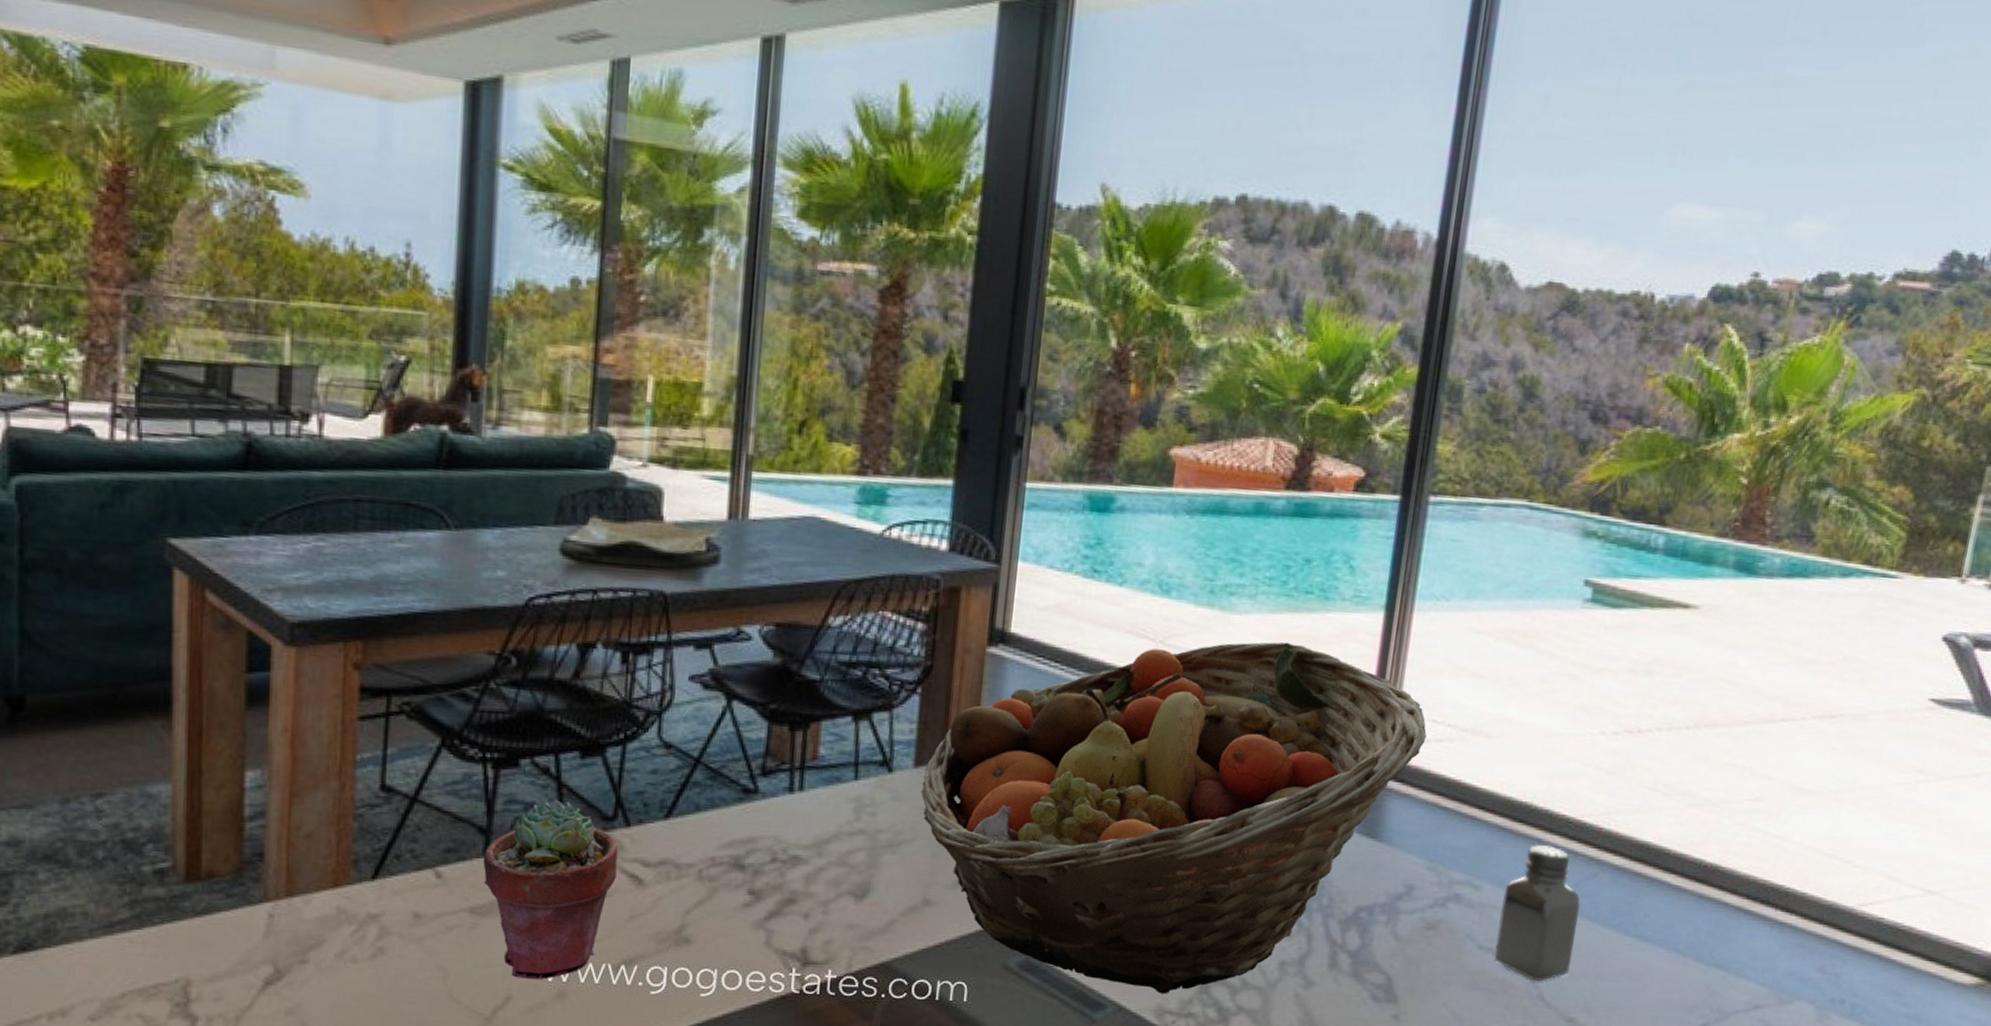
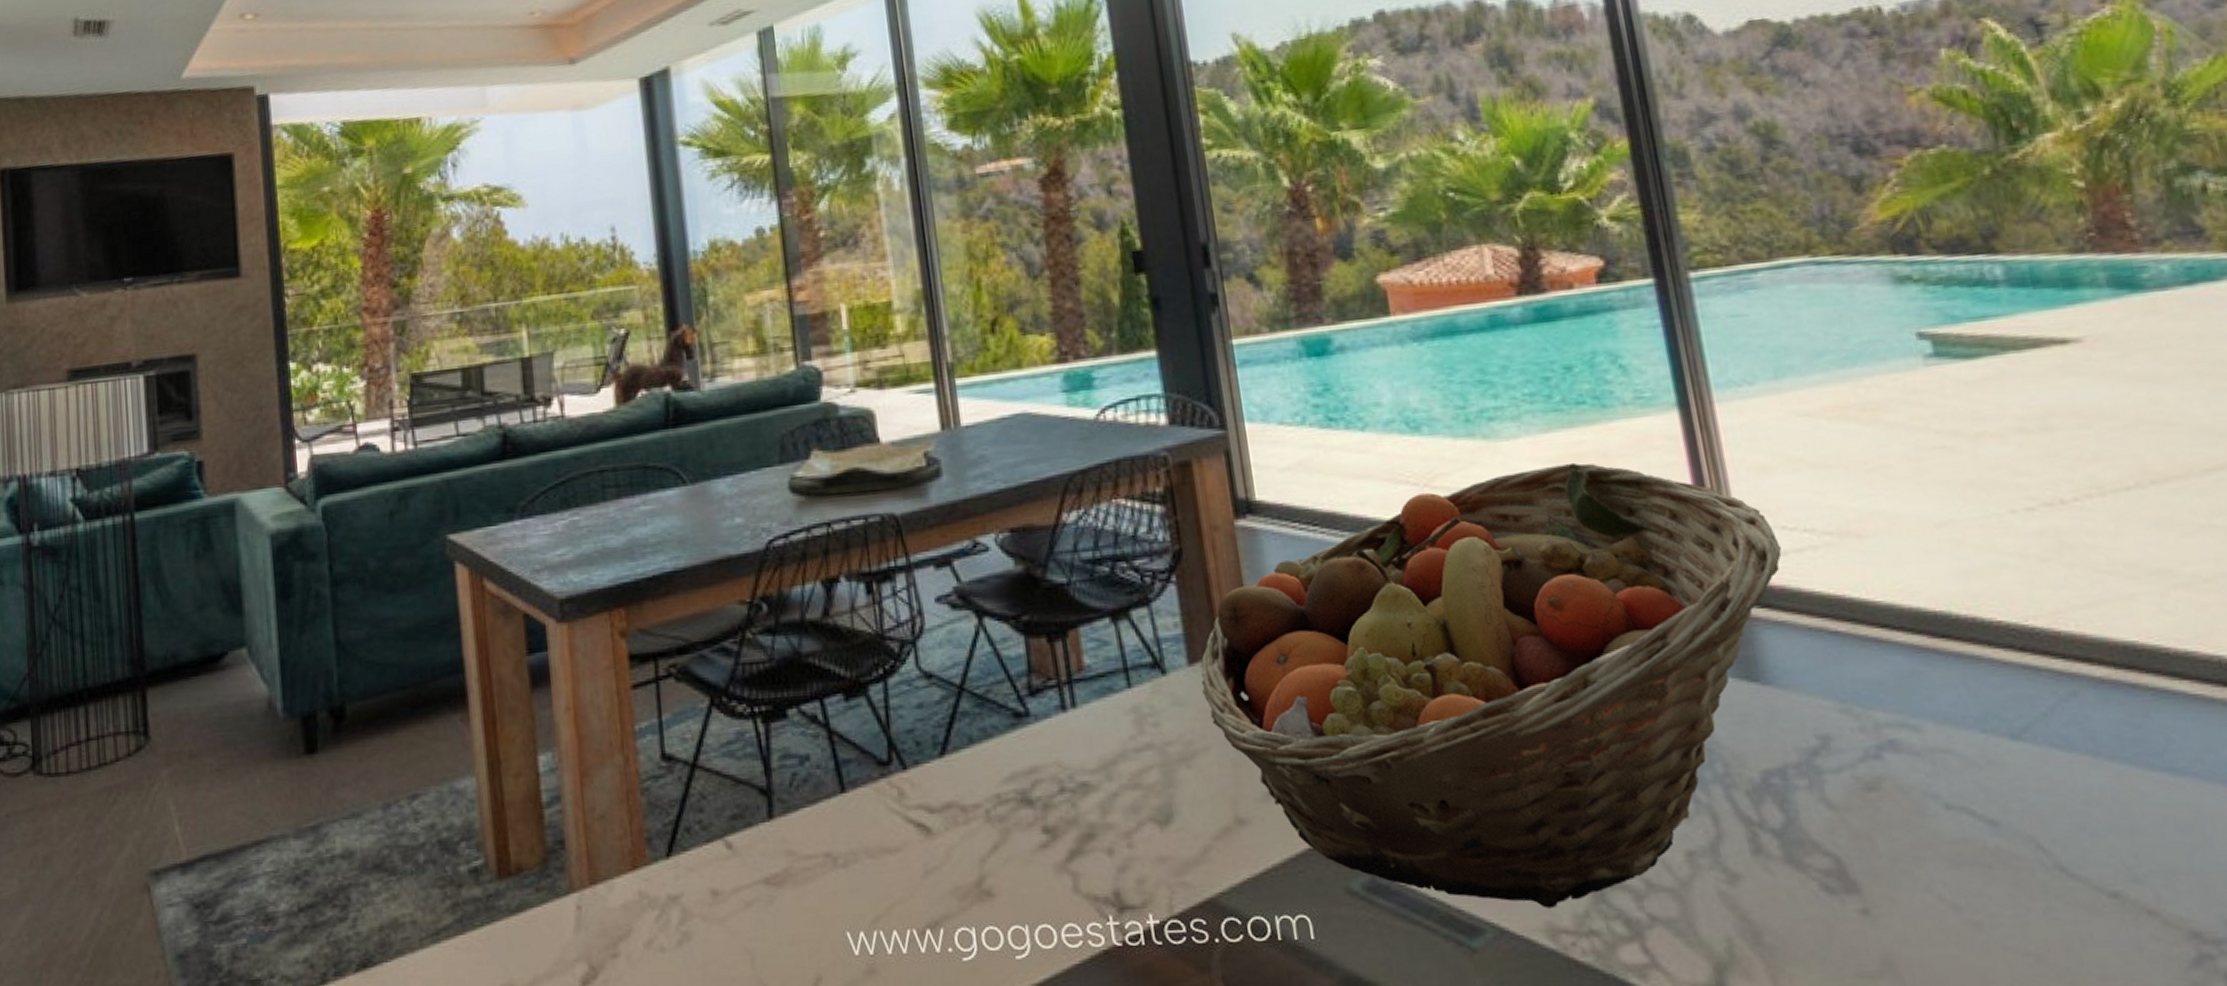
potted succulent: present [483,799,618,979] -> none [768,749,904,955]
saltshaker: present [1494,844,1581,981] -> none [1954,661,2088,845]

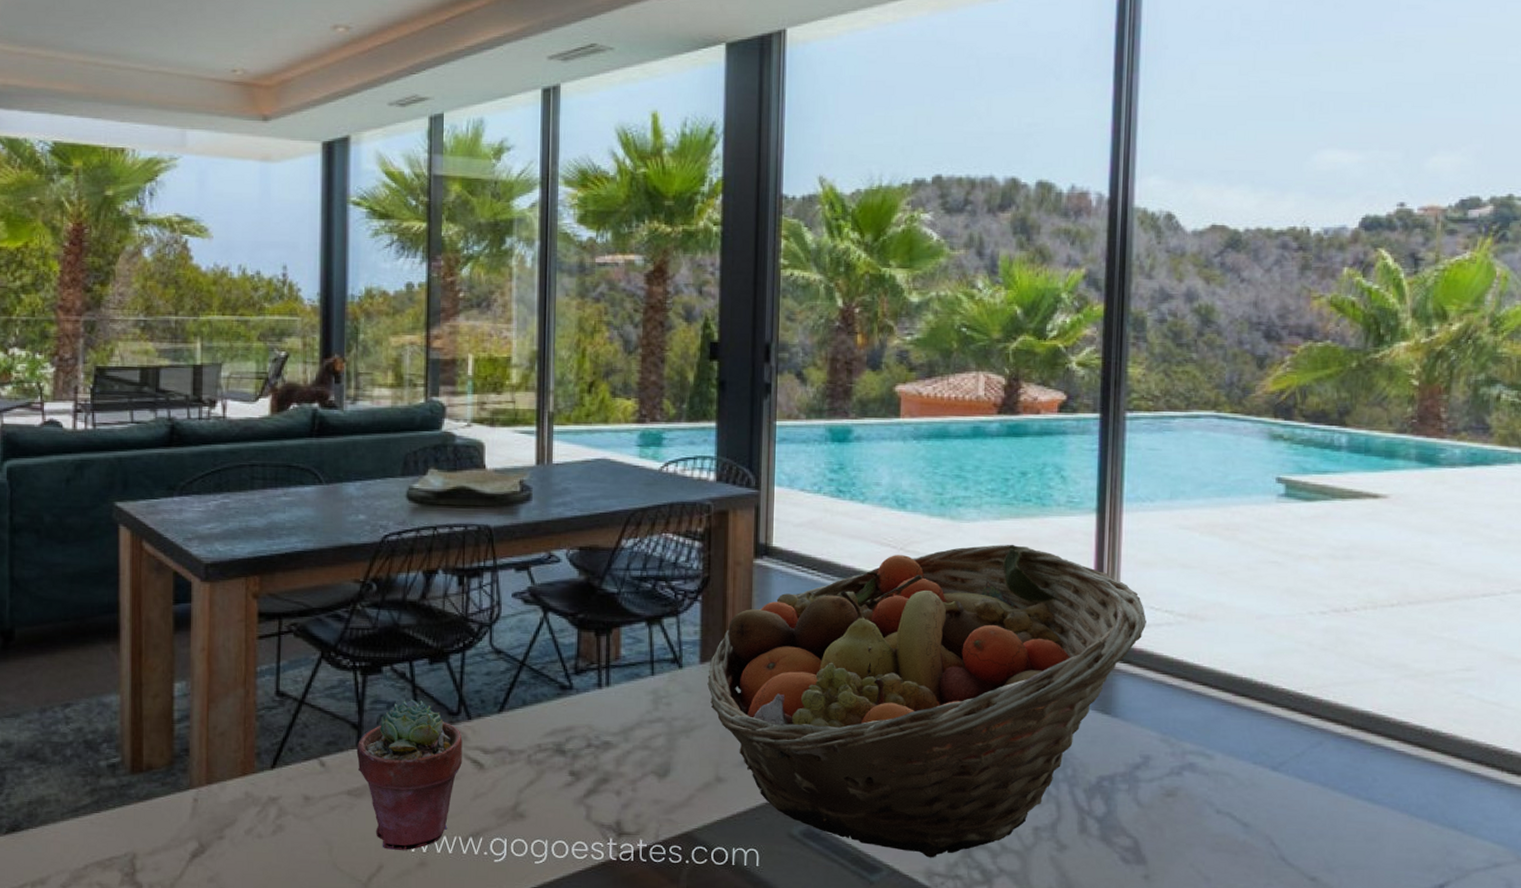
potted succulent: none [768,749,904,955] -> present [356,699,462,850]

